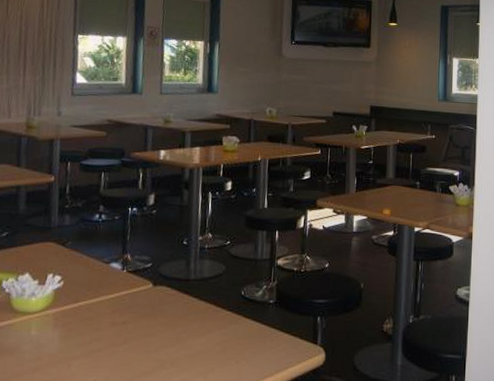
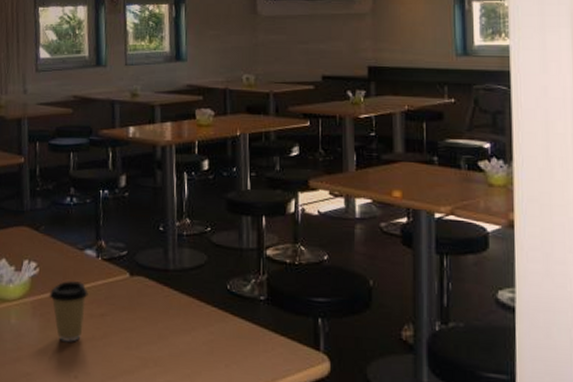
coffee cup: none [72,292,112,349] -> present [49,281,89,342]

